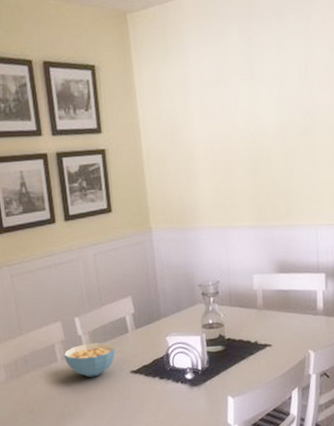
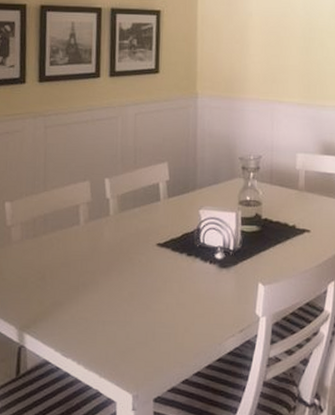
cereal bowl: present [63,342,116,377] -> none [87,208,144,246]

